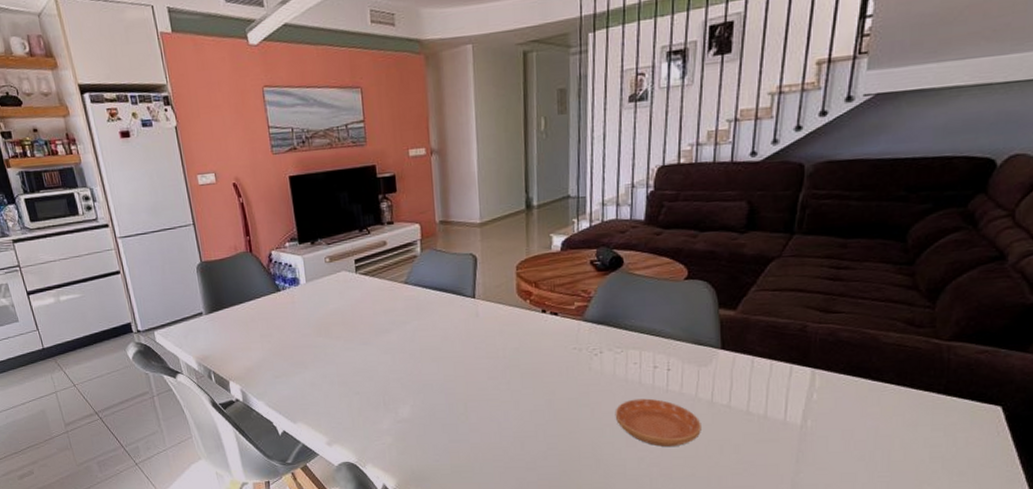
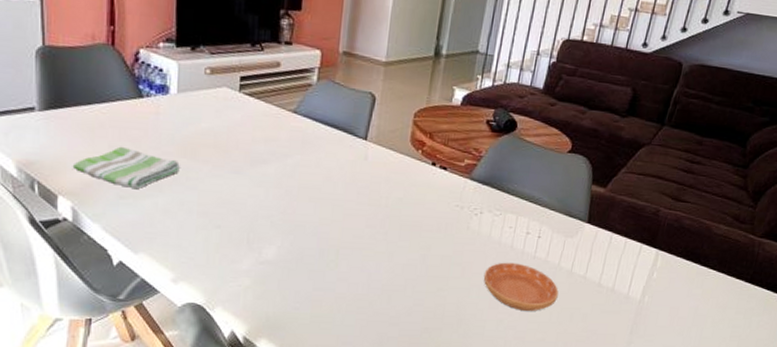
dish towel: none [236,334,318,369] -> present [72,146,180,190]

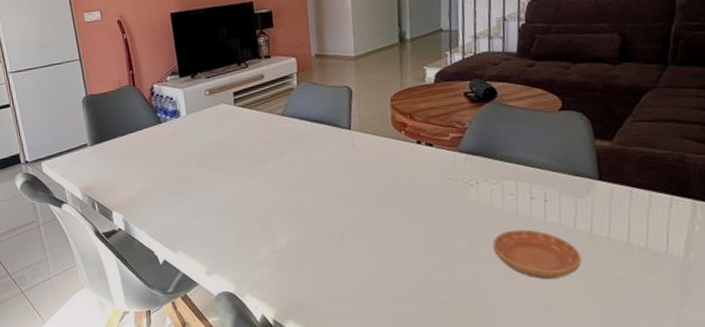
dish towel: present [72,146,180,190] -> none [119,165,198,199]

